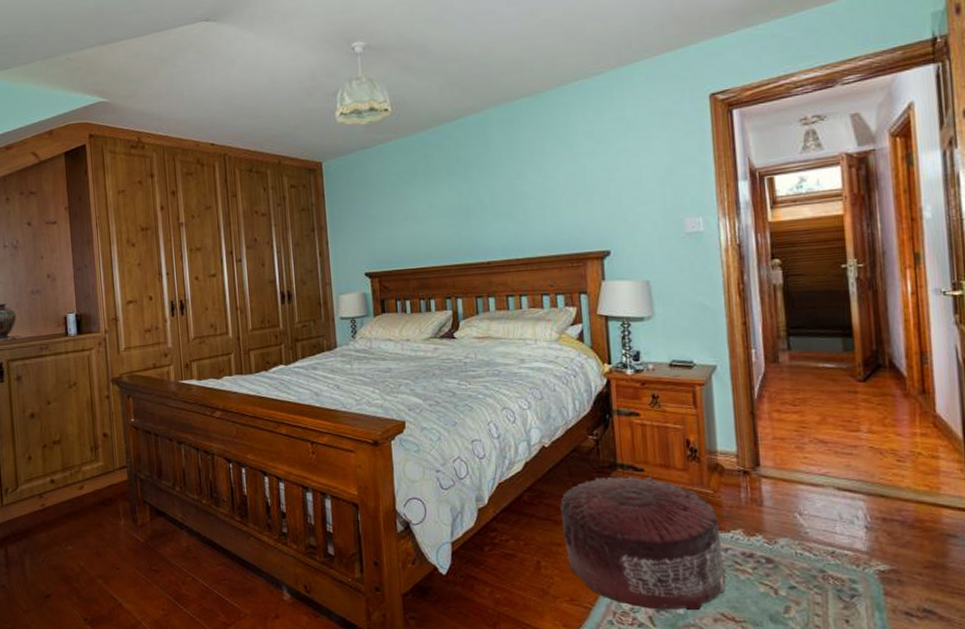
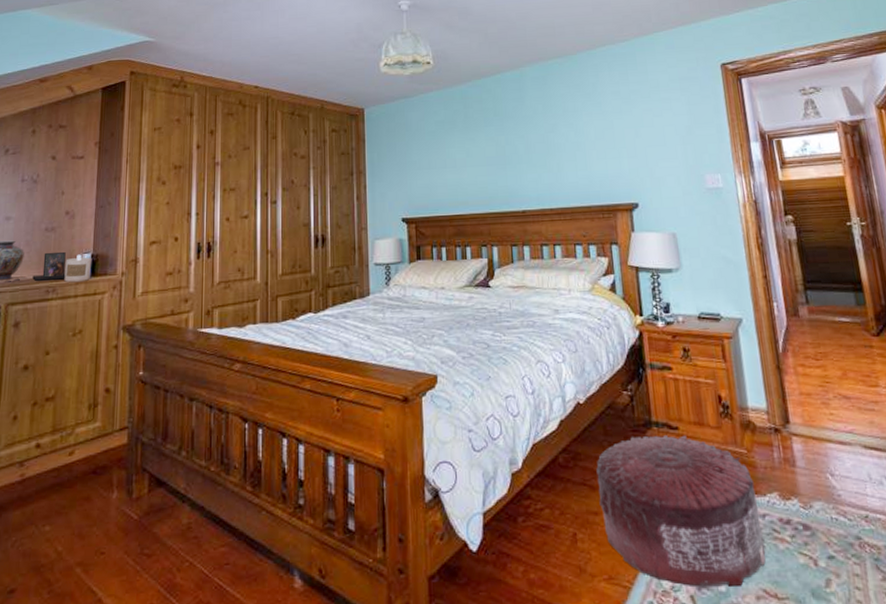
photo frame: none [26,312,55,340] -> present [32,252,66,282]
candle: none [53,314,77,341] -> present [64,254,92,283]

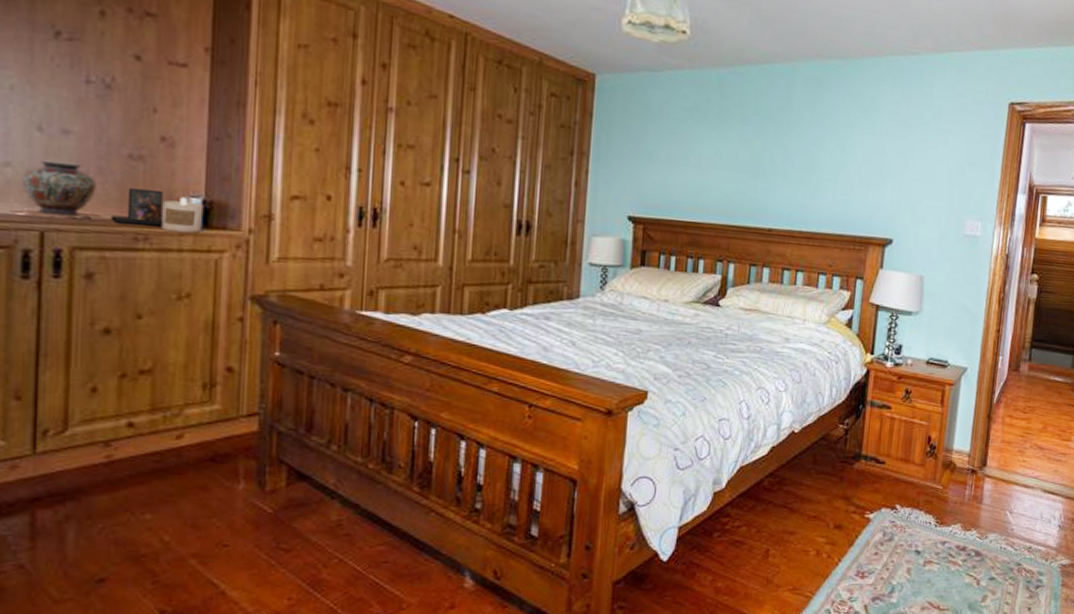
pouf: present [596,434,766,588] -> none [796,466,943,599]

